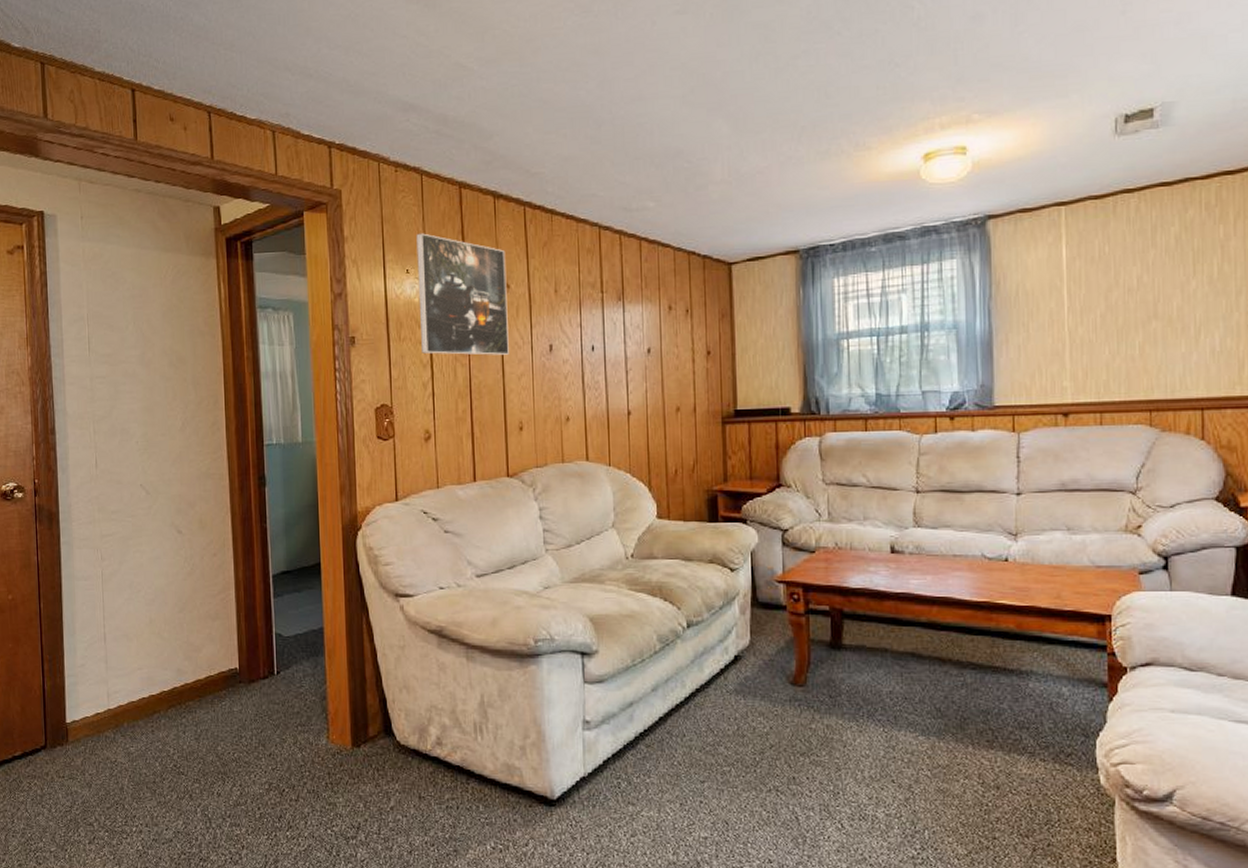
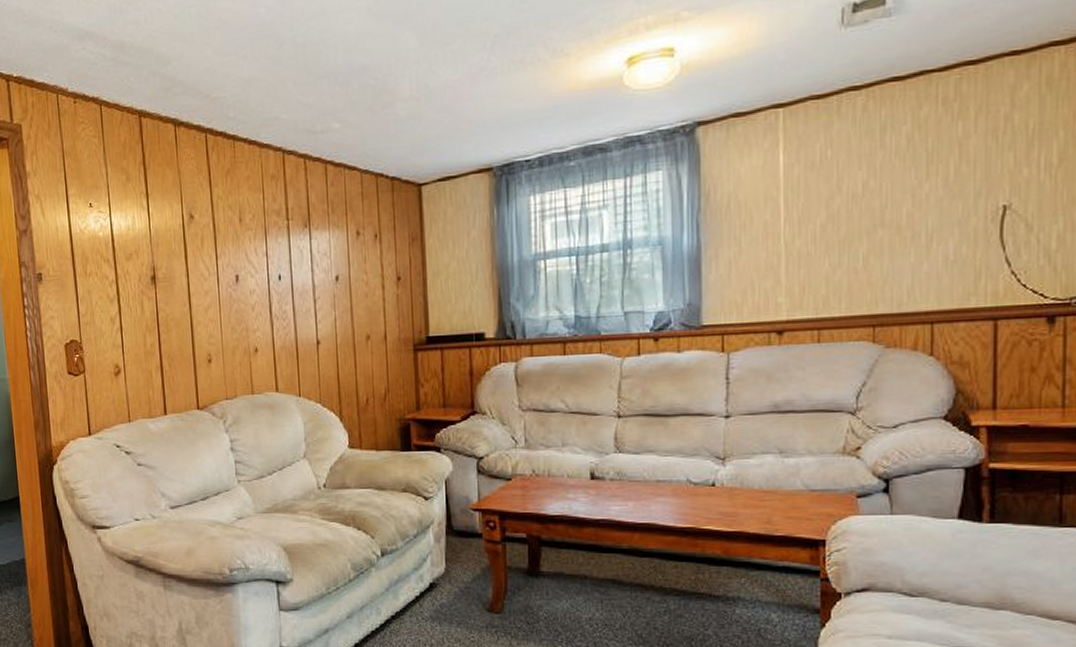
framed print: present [416,233,509,356] -> none [98,165,195,289]

